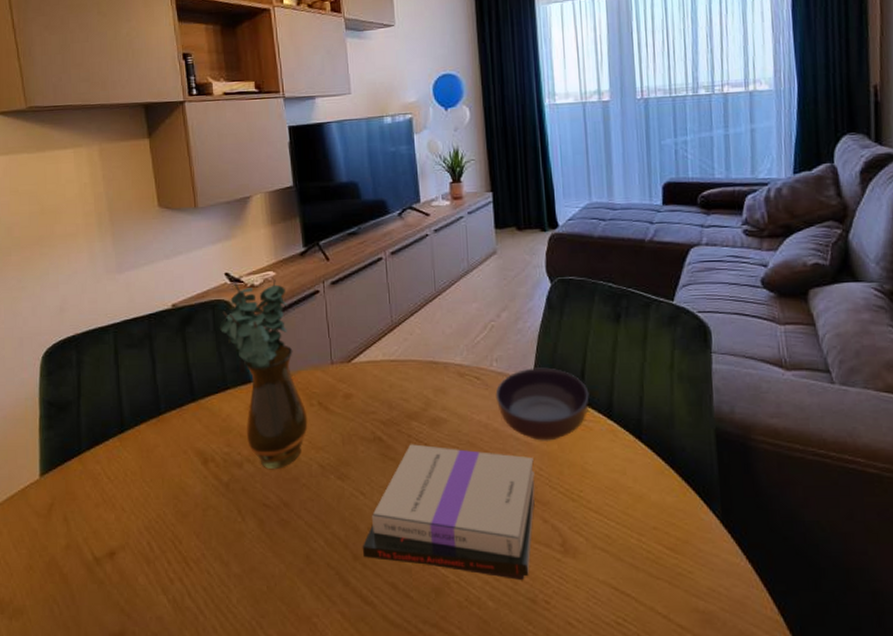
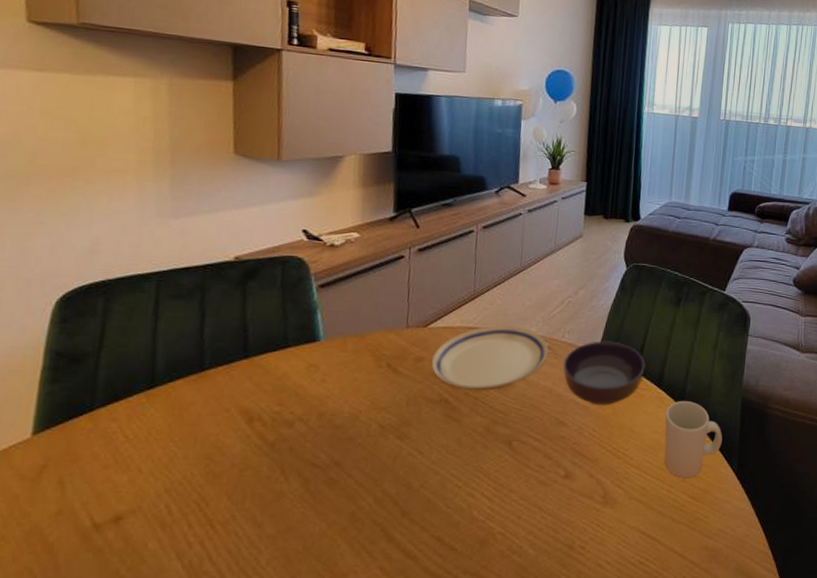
vase: present [219,279,308,469] -> none [287,241,374,428]
plate: none [360,356,478,428] -> present [431,325,549,391]
books: present [362,444,535,581] -> none [412,406,589,530]
mug: none [622,433,698,525] -> present [664,400,723,478]

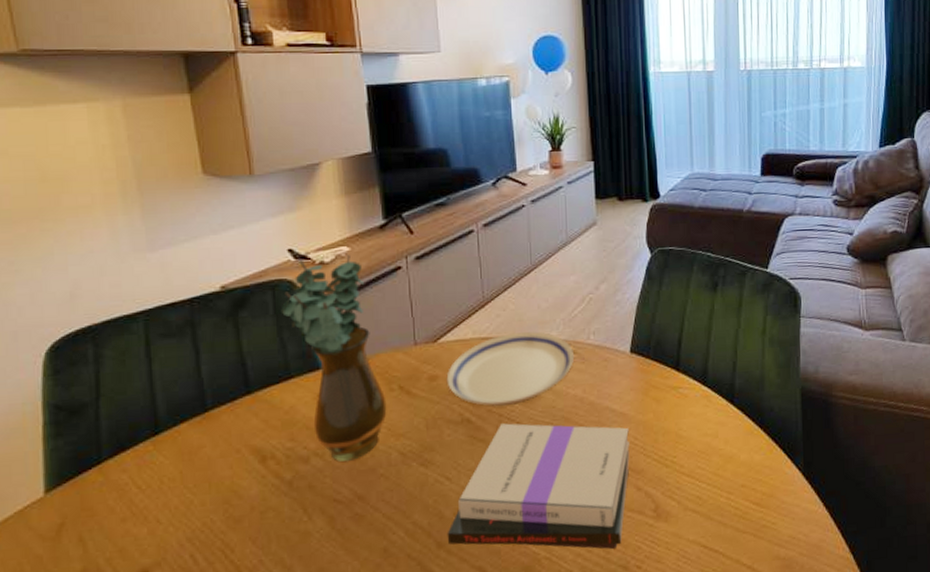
vase: none [287,241,374,428] -> present [280,255,387,462]
books: none [412,406,589,530] -> present [447,423,630,550]
bowl: present [563,341,646,406] -> none [592,338,686,411]
mug: present [664,400,723,478] -> none [715,396,783,483]

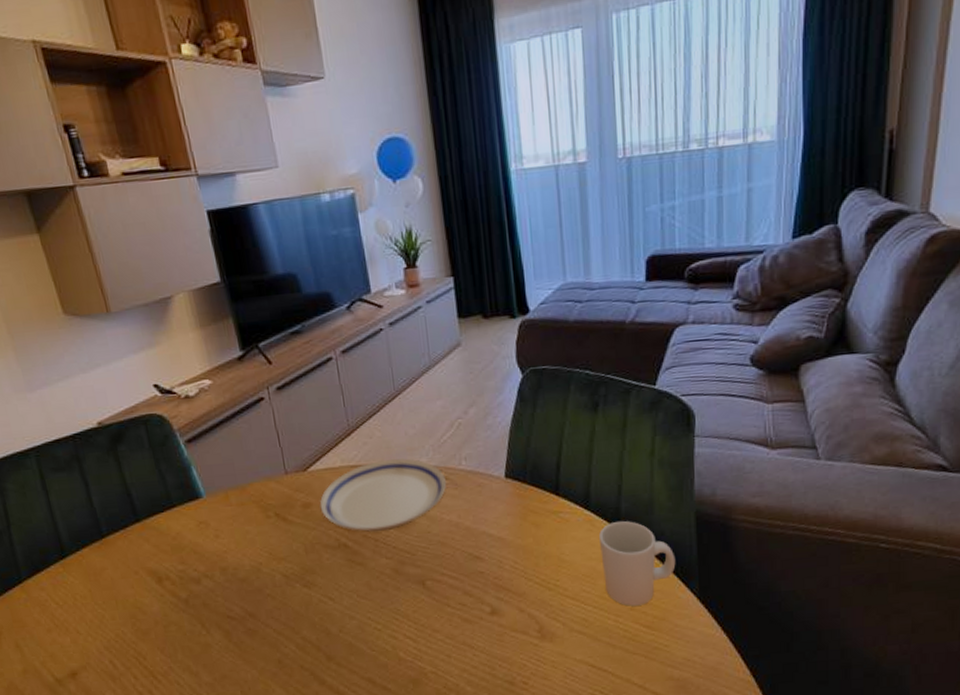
vase: present [280,255,387,462] -> none [155,388,267,583]
books: present [447,423,630,550] -> none [335,548,511,667]
mug: none [715,396,783,483] -> present [599,520,676,606]

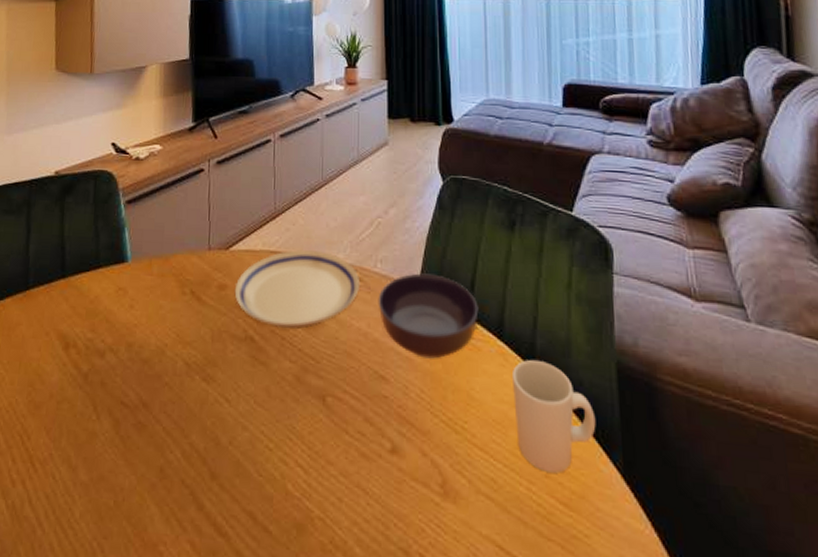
bowl: none [465,462,566,536] -> present [378,273,479,359]

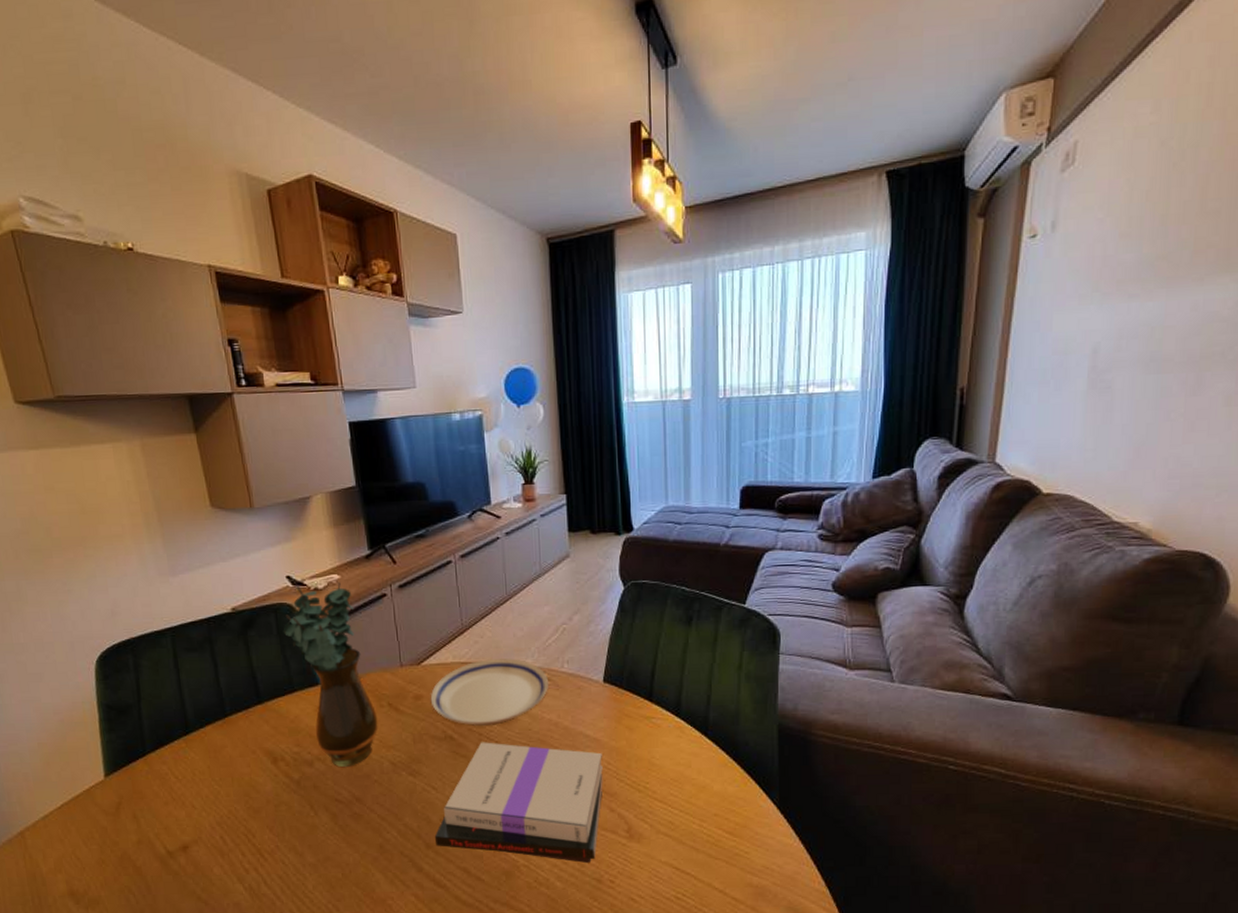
vase: none [99,153,178,362] -> present [283,582,378,767]
books: none [221,348,415,526] -> present [434,742,603,864]
bowl: present [378,273,479,359] -> none [566,668,659,738]
mug: present [512,359,596,473] -> none [688,729,758,812]

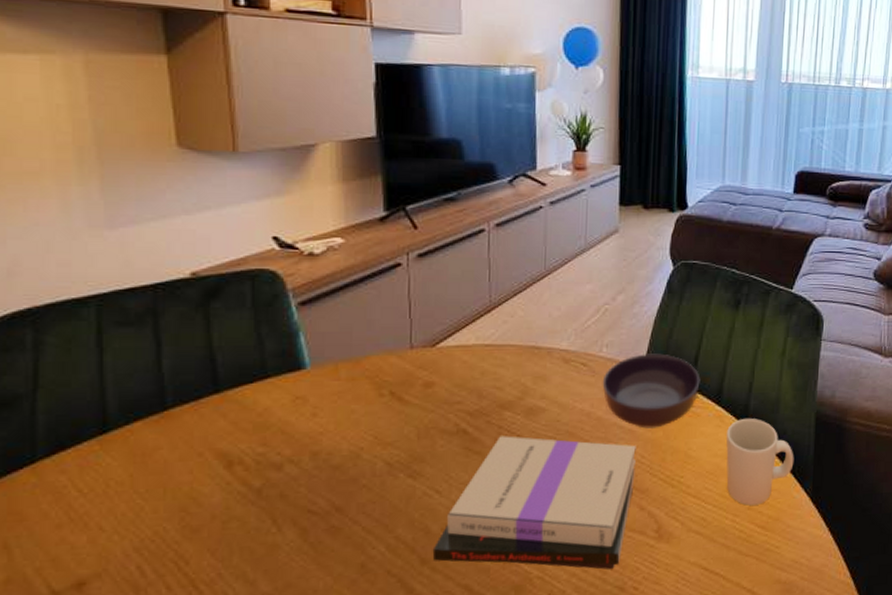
vase: present [283,582,378,767] -> none [260,247,375,470]
plate: present [430,658,549,727] -> none [443,341,585,419]
bowl: none [566,668,659,738] -> present [602,353,701,429]
mug: none [688,729,758,812] -> present [726,417,794,506]

